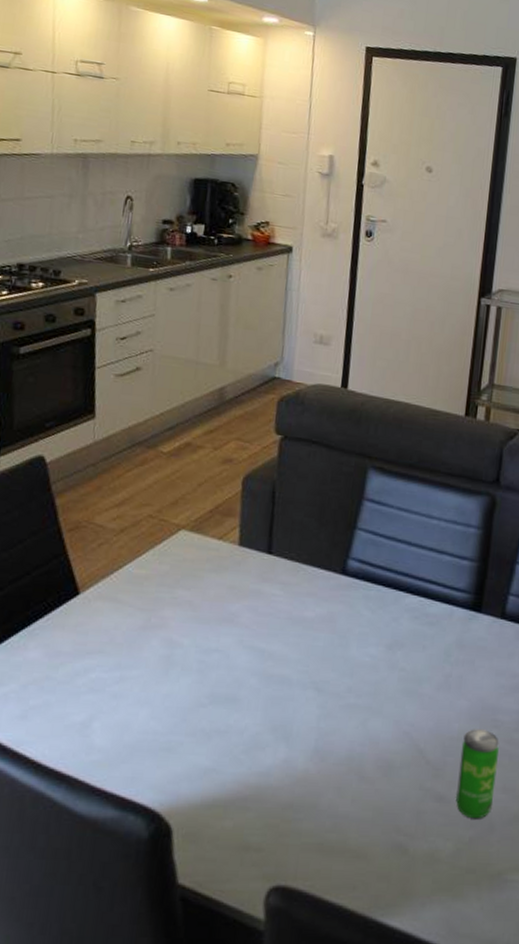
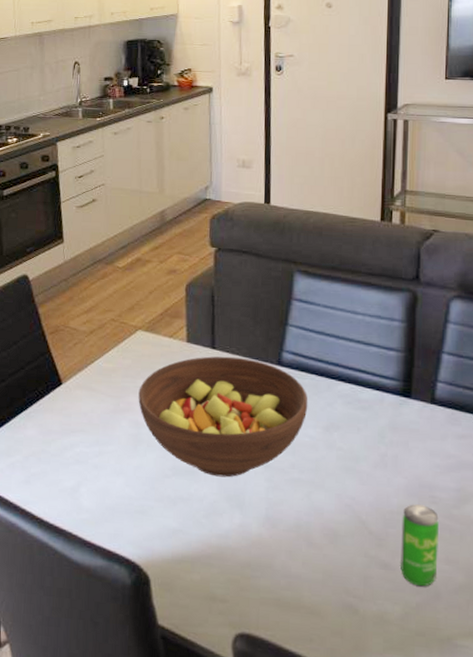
fruit bowl: none [174,562,373,705] -> present [138,356,308,478]

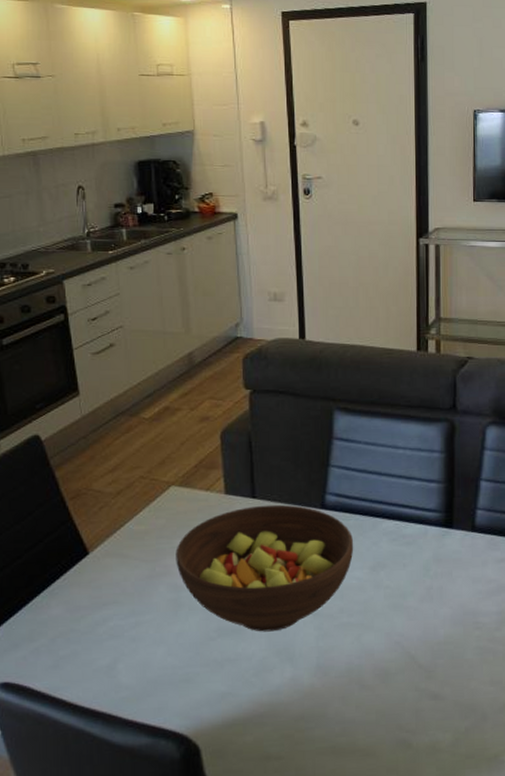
beverage can: present [401,504,439,587] -> none [449,632,484,711]

